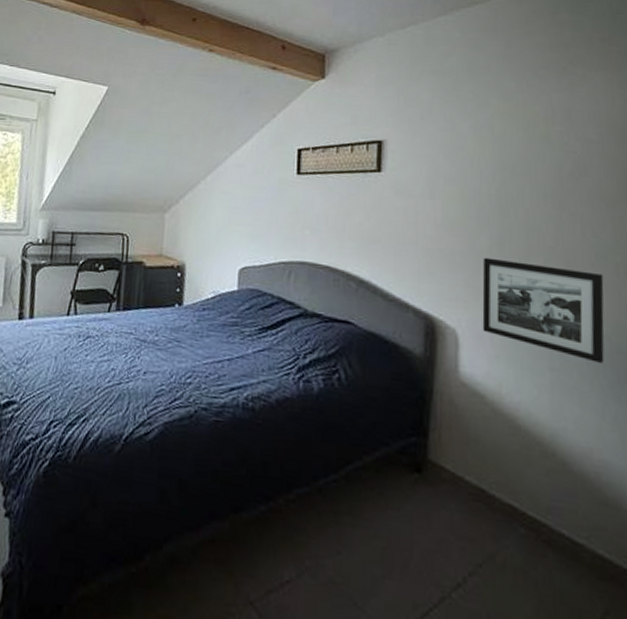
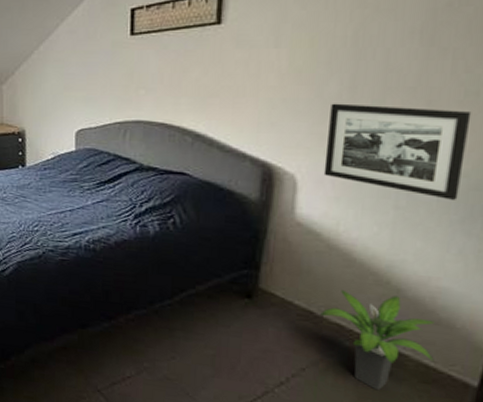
potted plant: none [492,462,608,592] -> present [320,289,435,391]

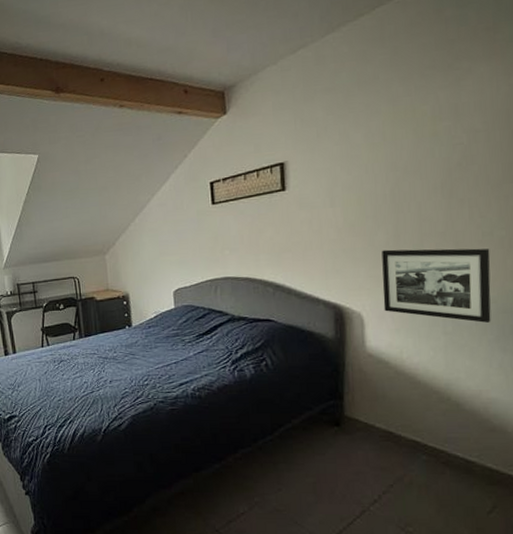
potted plant: present [320,289,435,391] -> none [398,409,496,497]

